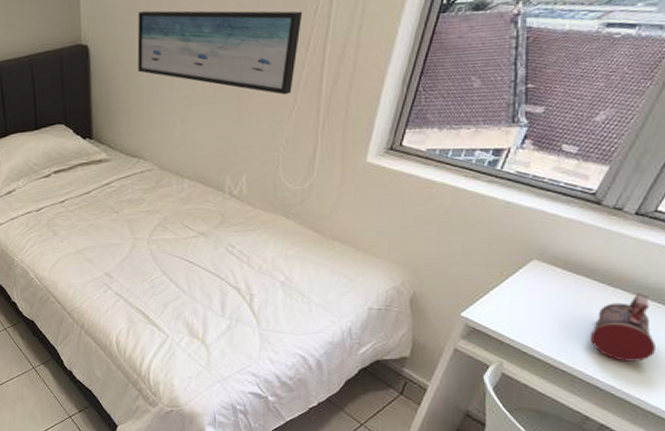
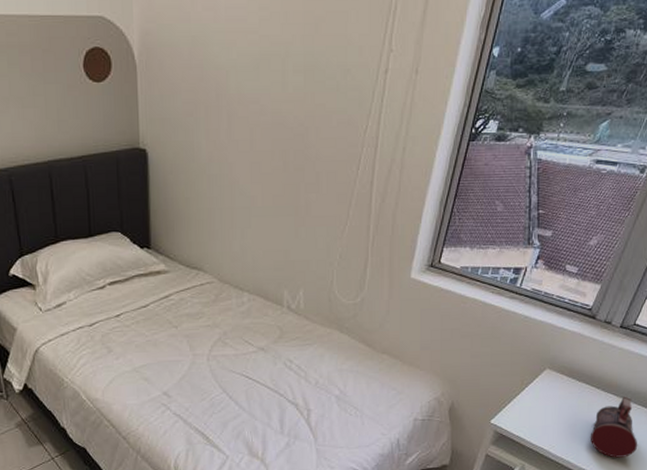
wall art: present [137,10,303,95] -> none [197,118,354,211]

